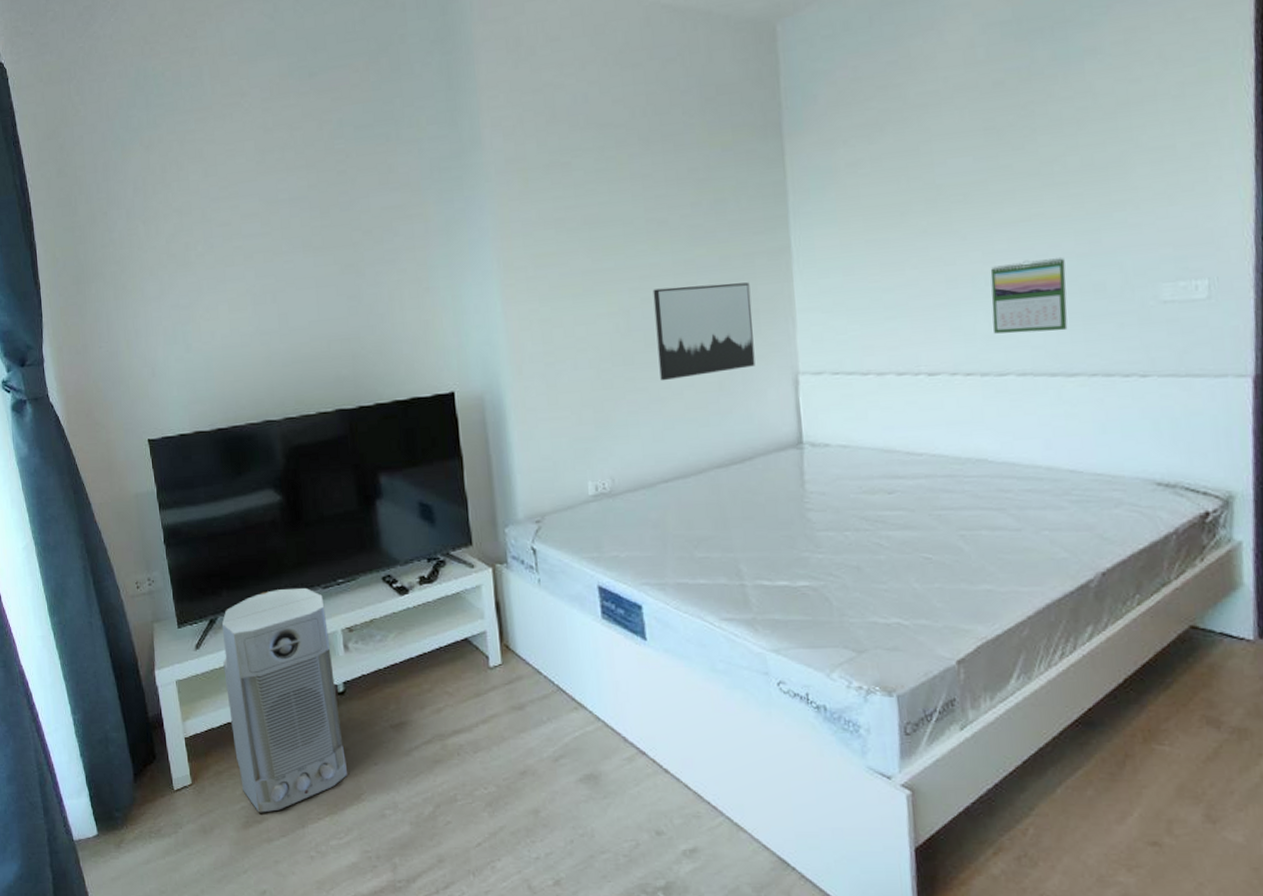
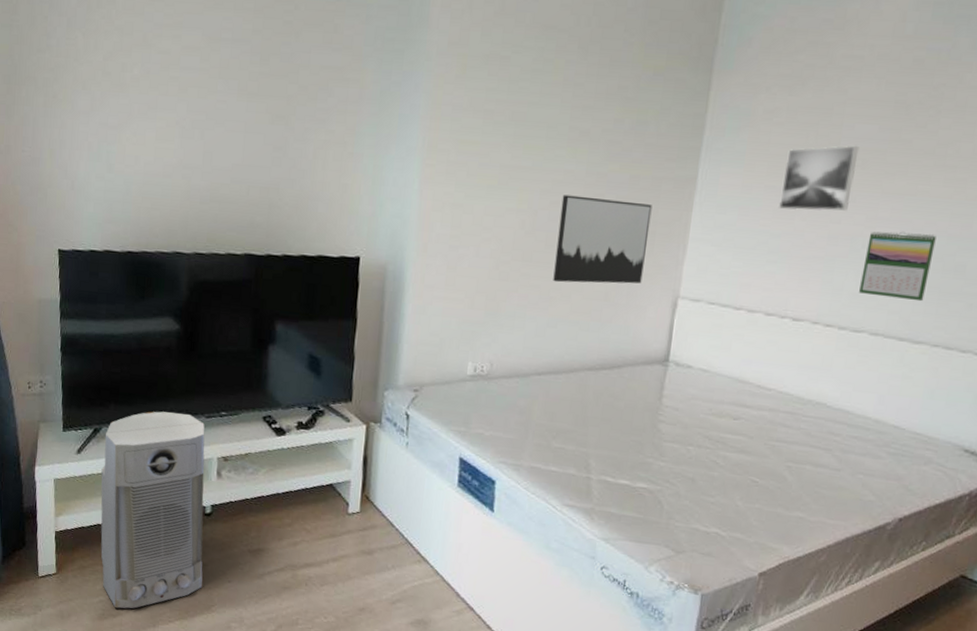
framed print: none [881,181,960,262] -> present [779,145,859,212]

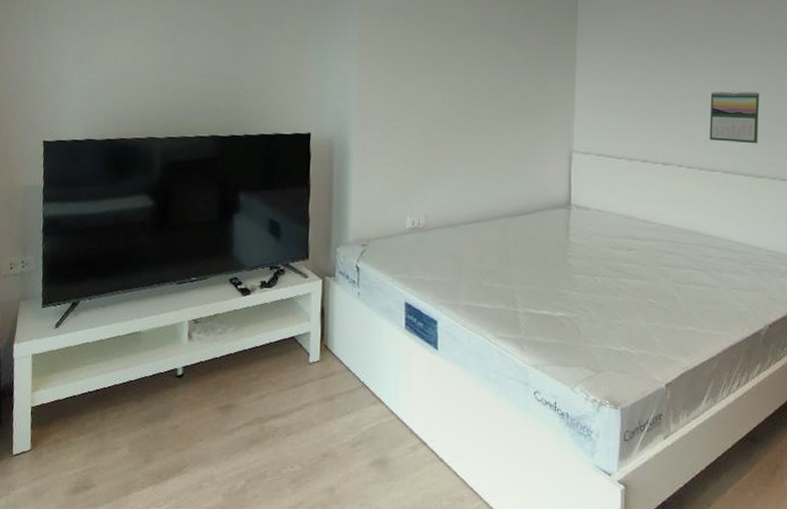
air purifier: present [101,411,205,609] -> none [76,281,177,480]
wall art: present [553,194,653,284] -> none [471,74,544,145]
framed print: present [779,145,859,212] -> none [640,27,693,79]

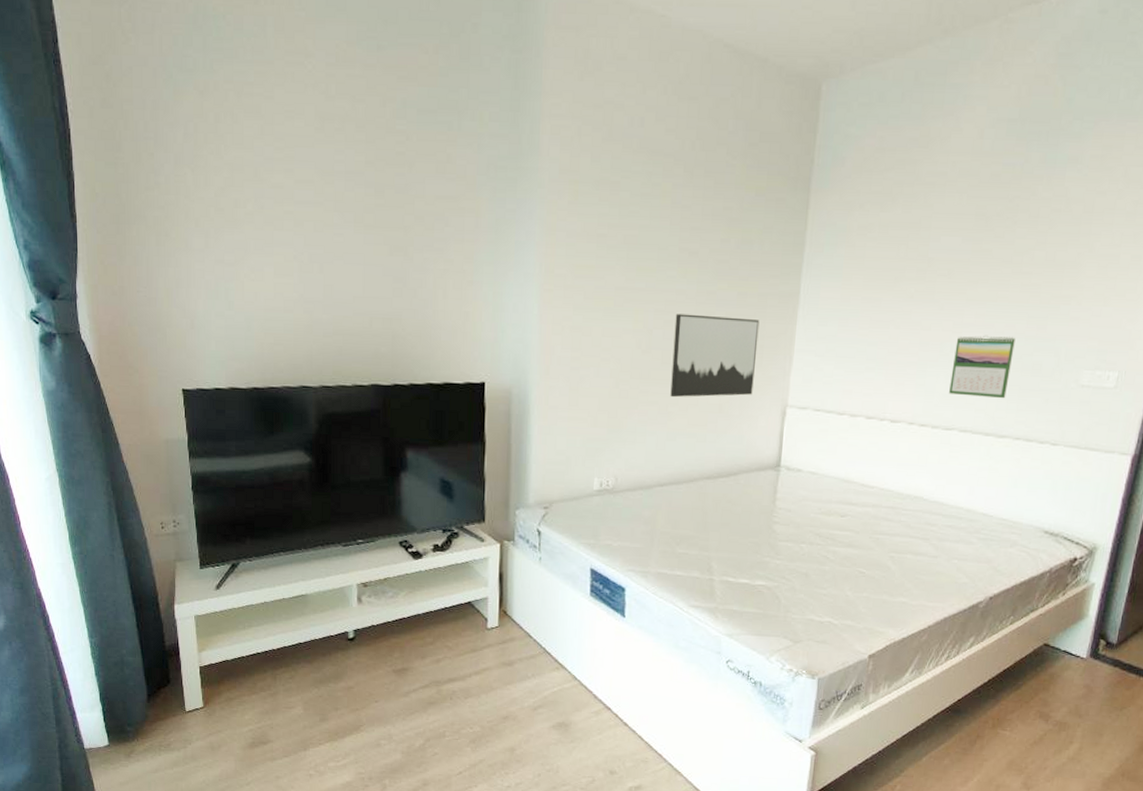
wall art: none [471,74,544,145] -> present [670,313,760,398]

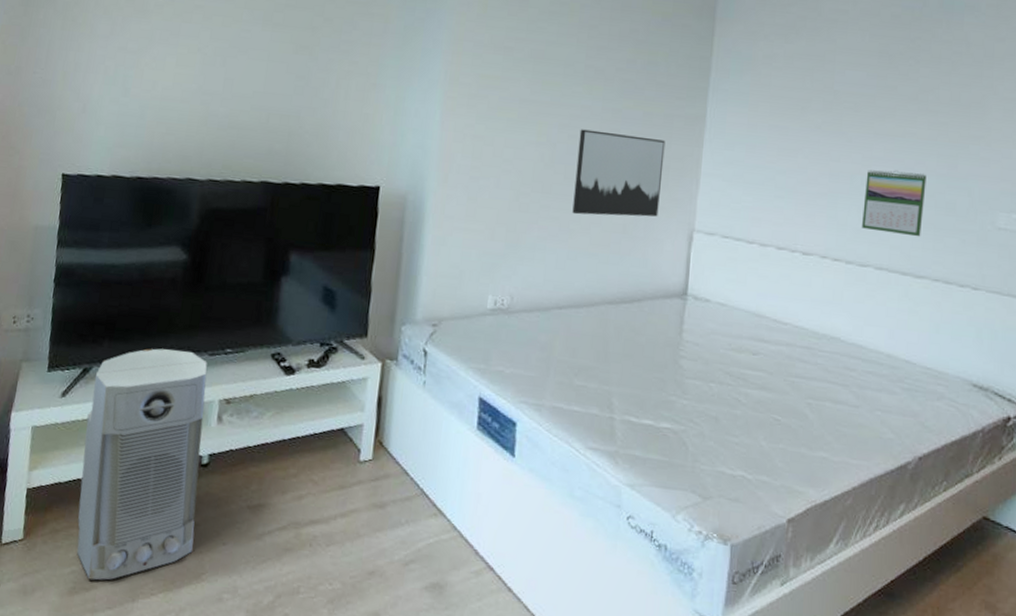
air purifier: none [242,543,351,736] -> present [76,348,207,581]

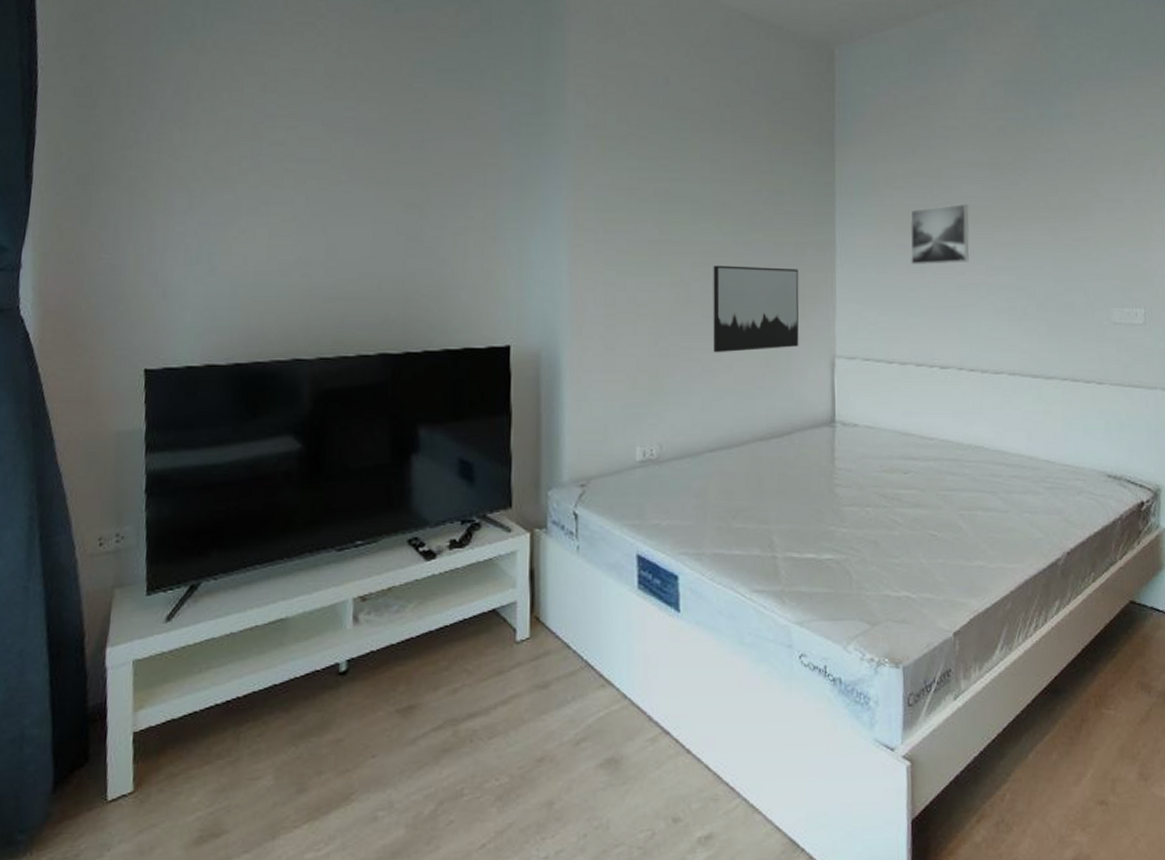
air purifier: present [76,348,207,581] -> none [198,550,339,824]
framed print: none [783,89,851,150] -> present [909,203,969,265]
calendar: present [862,170,927,237] -> none [991,277,1047,340]

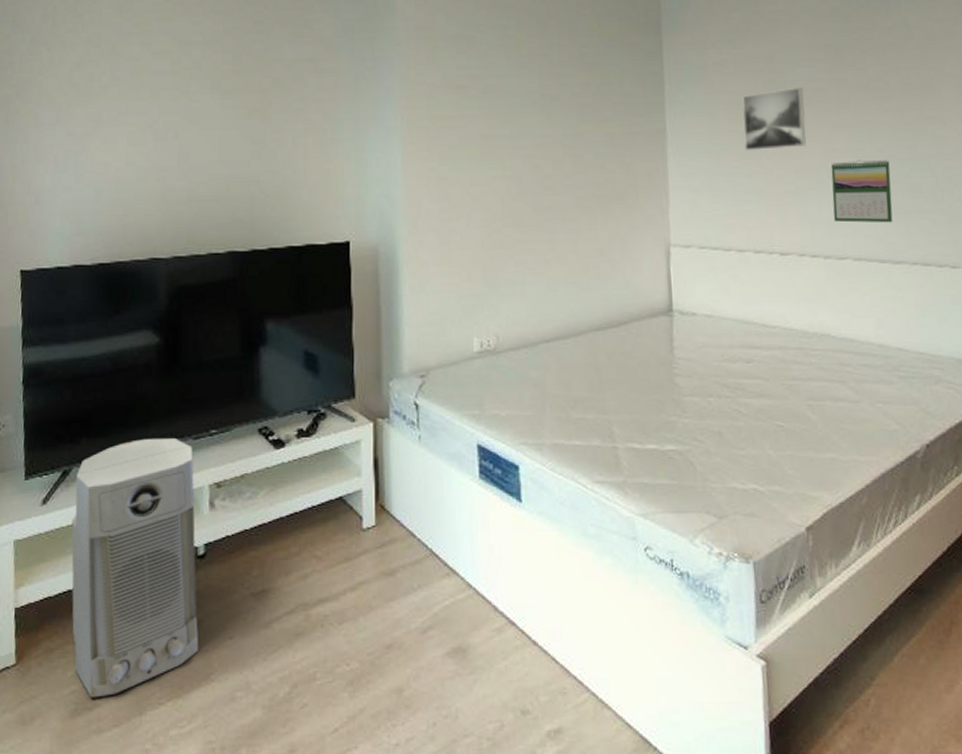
air purifier: none [198,550,339,824] -> present [71,439,199,698]
wall art: present [713,265,799,353] -> none [543,157,633,244]
calendar: none [991,277,1047,340] -> present [831,159,893,223]

